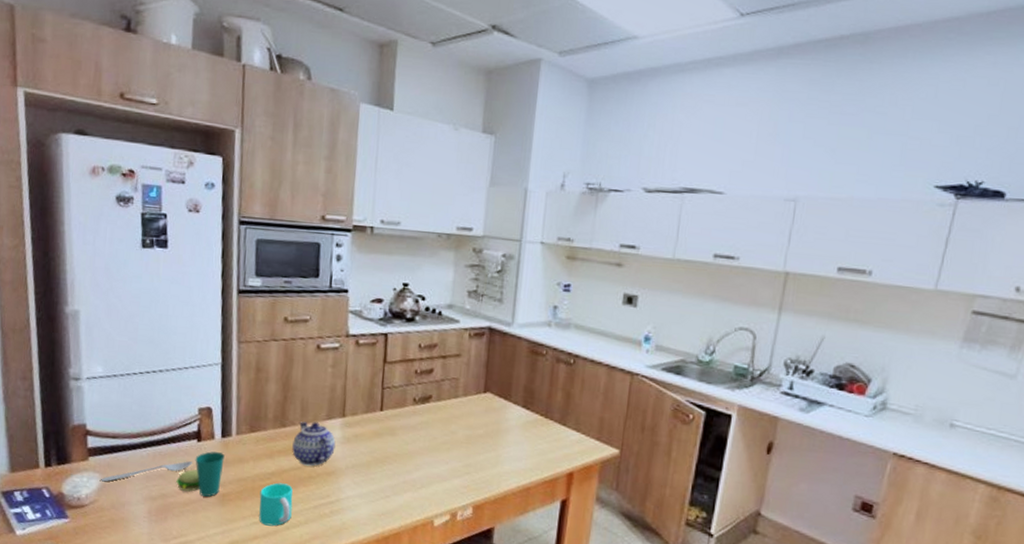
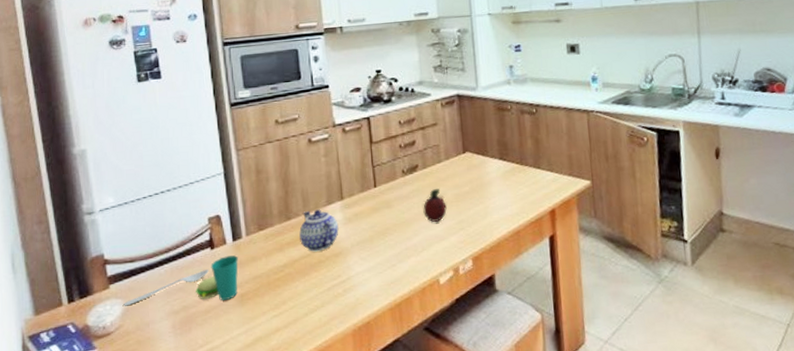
cup: present [259,482,293,527] -> none [275,272,308,316]
fruit: none [429,425,455,461] -> present [423,189,447,222]

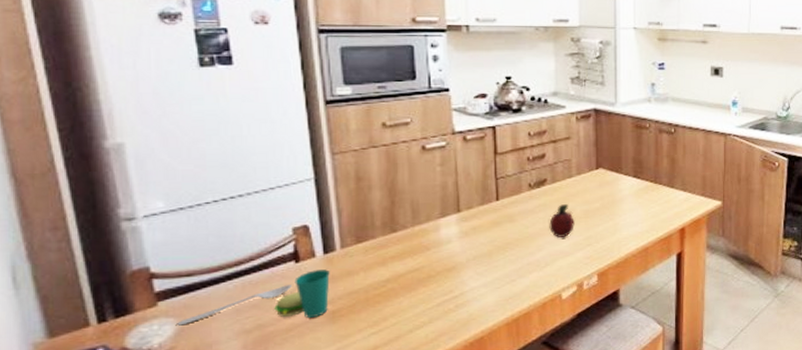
teapot: present [299,209,339,252] -> none [406,221,453,266]

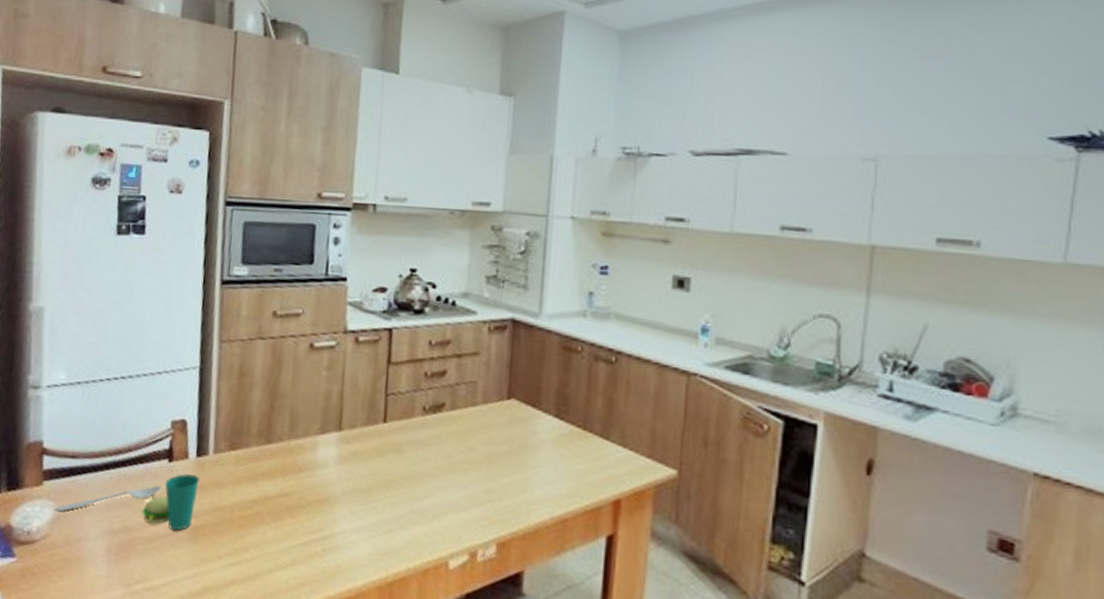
fruit: present [549,204,575,237] -> none [442,440,474,485]

